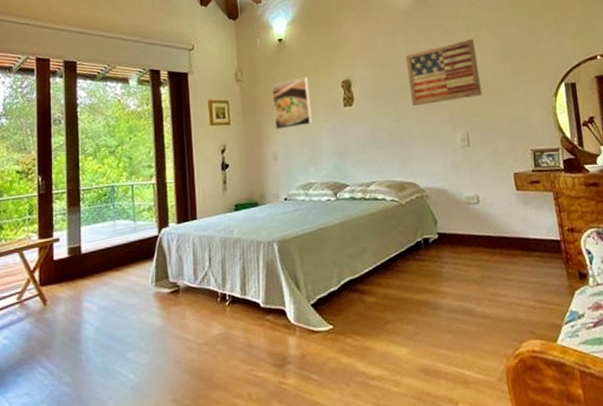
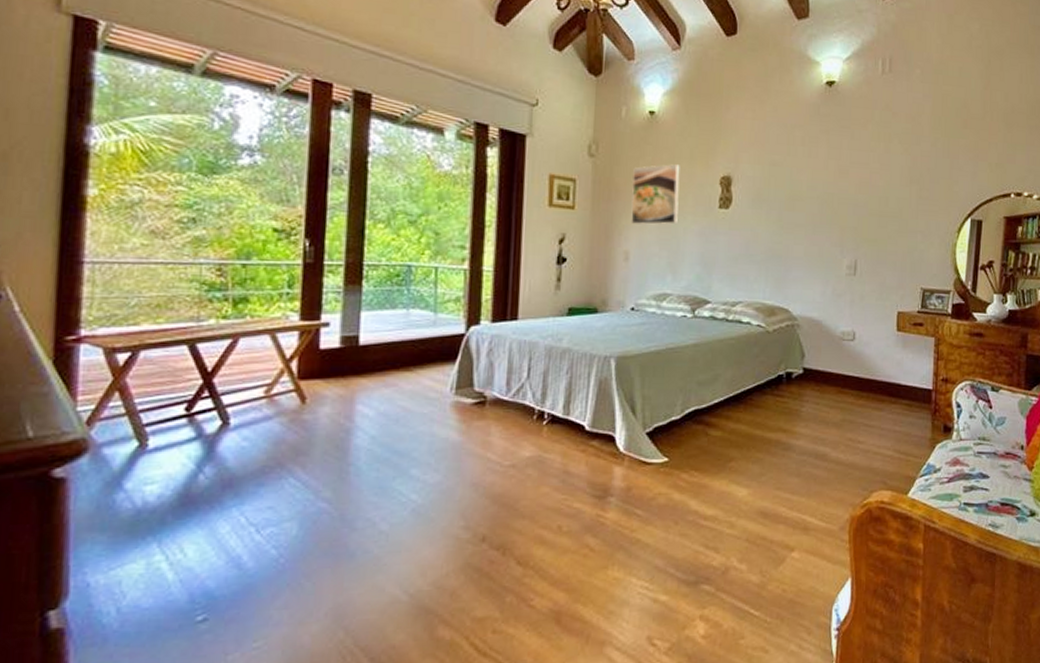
wall art: present [405,38,483,107] -> none [799,150,883,221]

